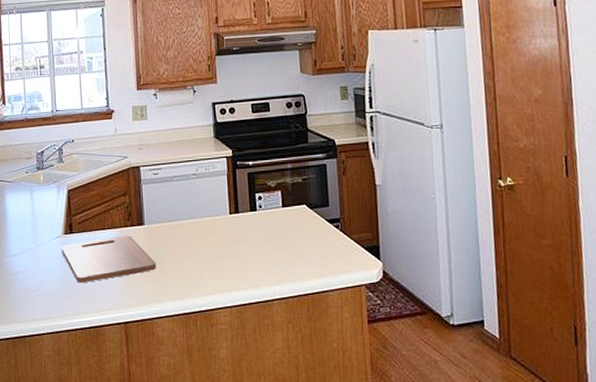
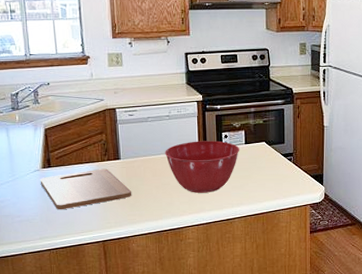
mixing bowl: none [192,203,277,267] -> present [165,140,240,193]

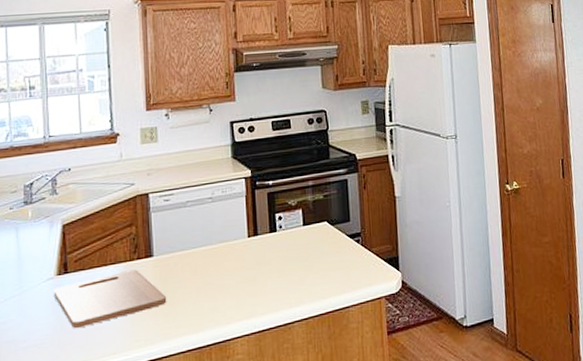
mixing bowl: present [165,140,240,193] -> none [207,224,298,293]

